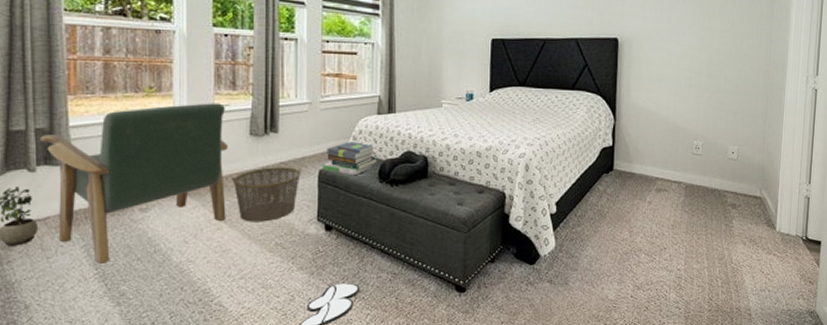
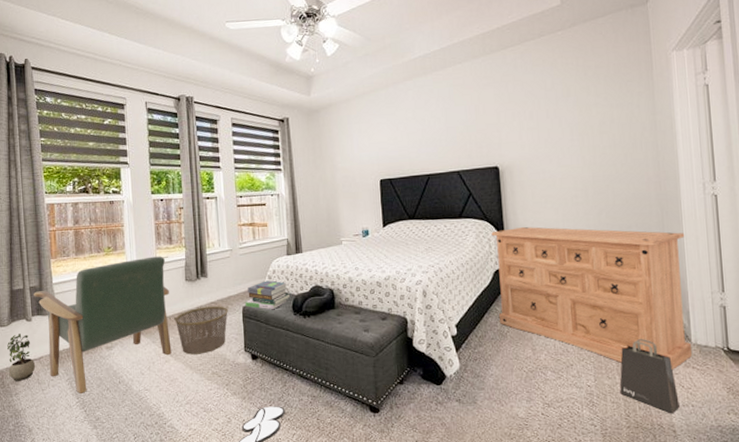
dresser: none [600,105,783,256] -> present [491,227,692,370]
shopping bag: none [706,224,758,298] -> present [619,338,680,414]

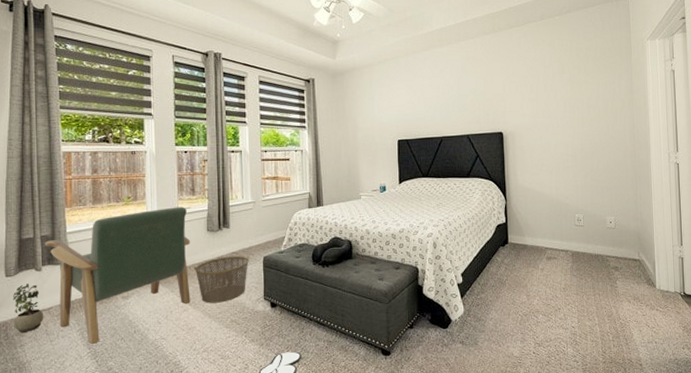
books: present [245,280,290,310] -> none [266,232,310,260]
dresser: present [491,227,692,370] -> none [495,187,656,312]
shopping bag: present [619,338,680,414] -> none [598,285,645,350]

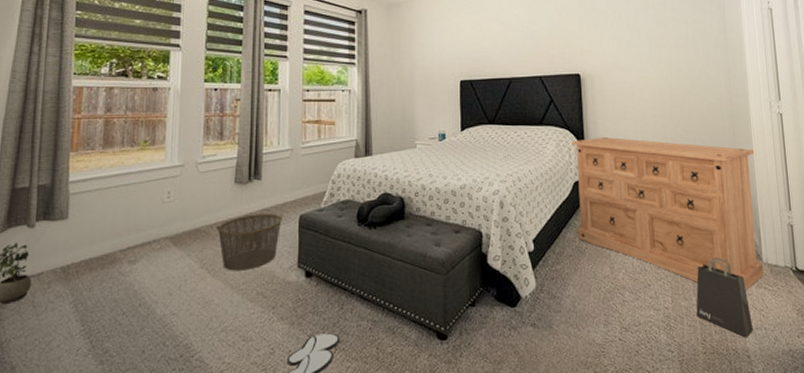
armchair: present [45,207,191,344] -> none [42,153,214,319]
dresser: none [495,187,656,312] -> present [571,137,763,290]
shopping bag: none [598,285,645,350] -> present [696,256,753,338]

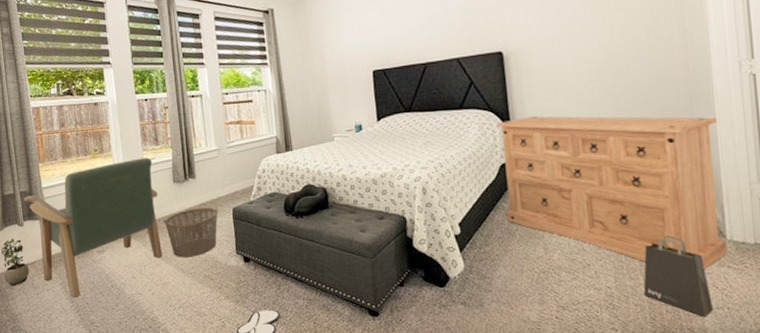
armchair: none [42,153,214,319] -> present [24,157,163,298]

